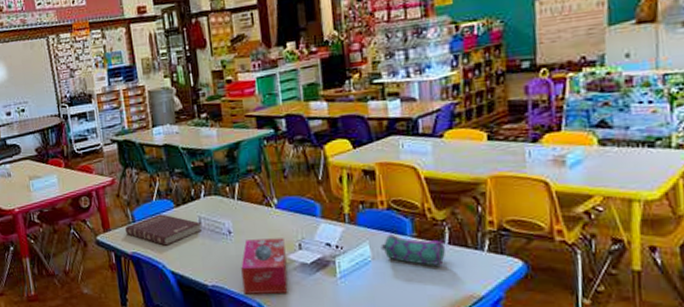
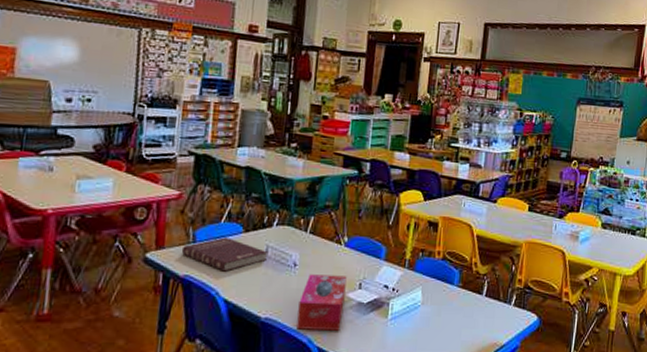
pencil case: present [380,233,445,266] -> none [431,282,482,315]

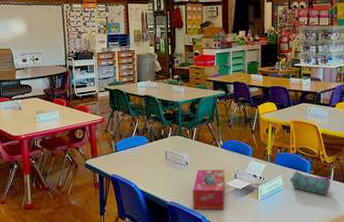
book: present [181,237,268,272] -> none [108,147,167,171]
pencil case: none [431,282,482,315] -> present [289,170,330,195]

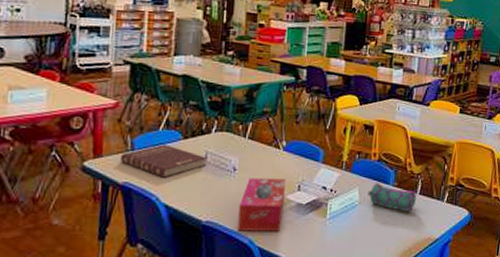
book: none [108,147,167,171] -> present [120,144,207,178]

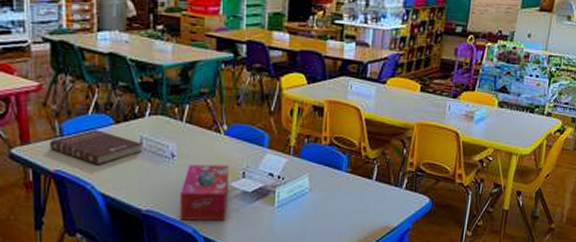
pencil case: present [367,182,416,212] -> none [318,168,372,200]

